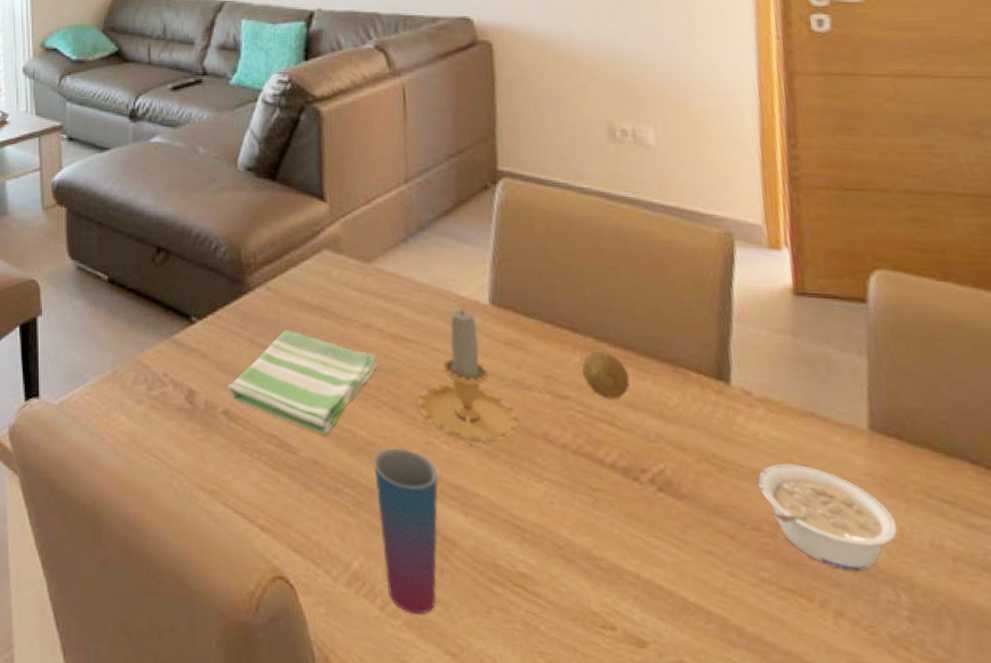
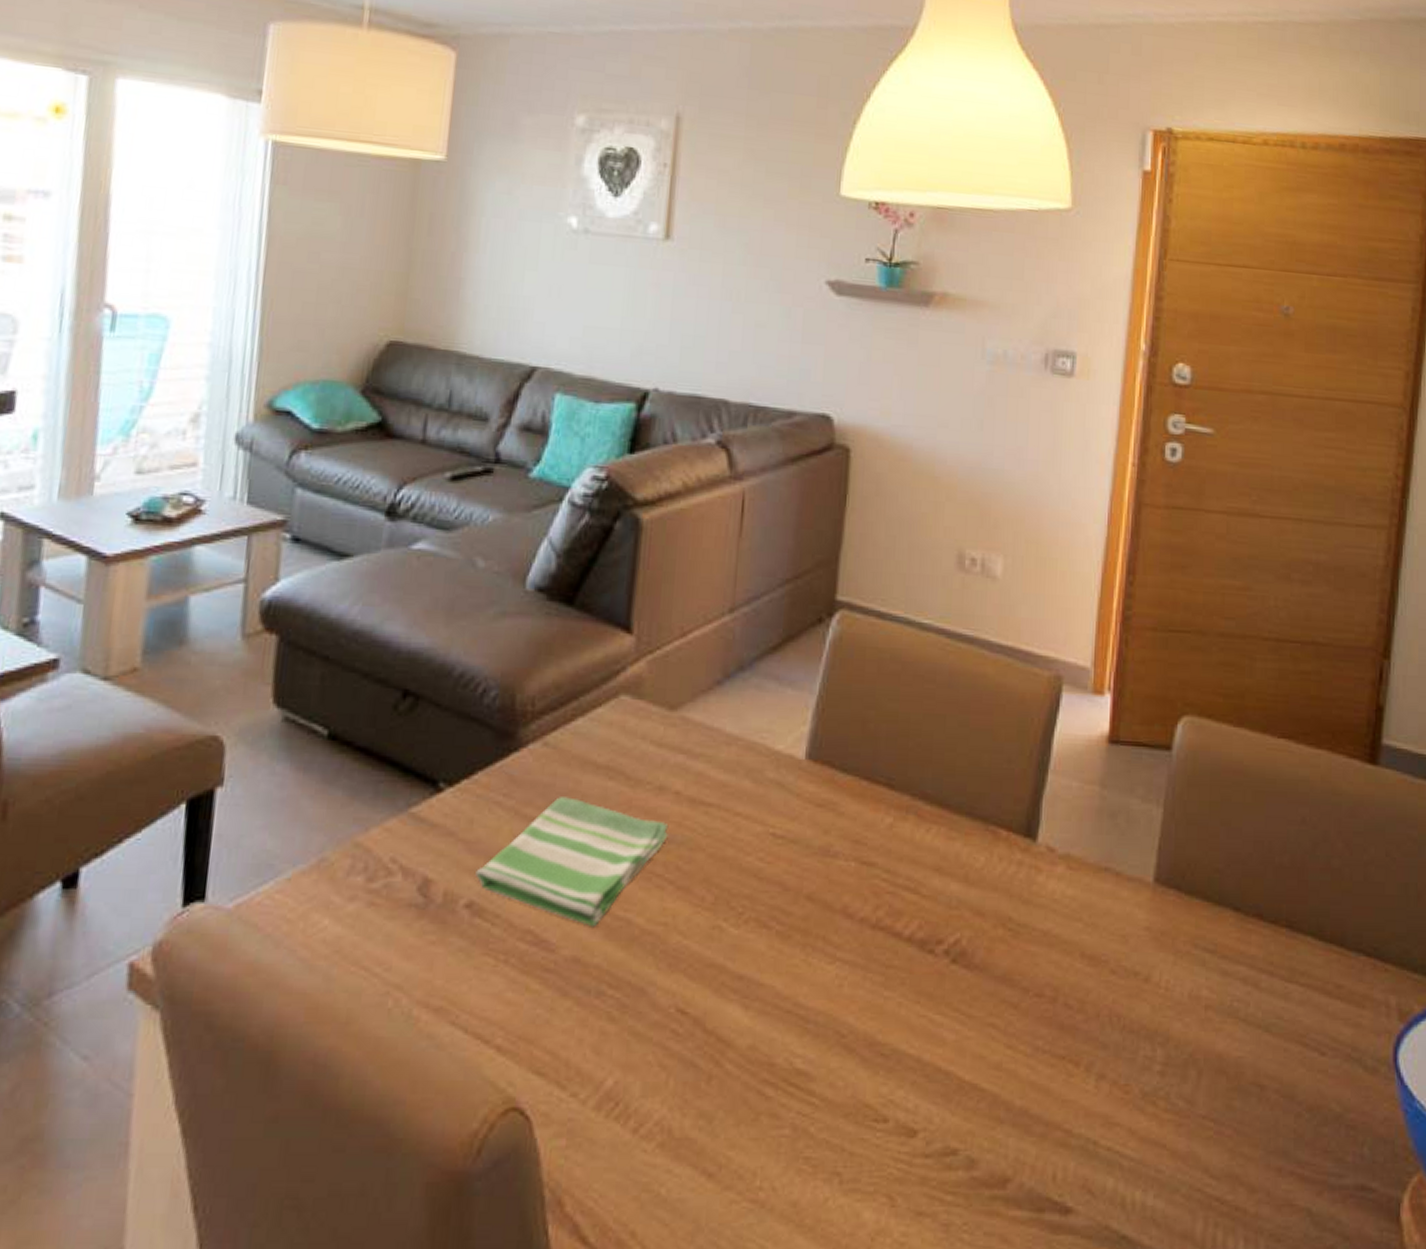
cup: present [374,447,439,615] -> none [643,934,721,1133]
candle: present [418,307,520,446] -> none [709,763,820,928]
fruit: present [582,350,630,399] -> none [894,809,941,864]
legume: present [758,463,898,571] -> none [1047,923,1164,1029]

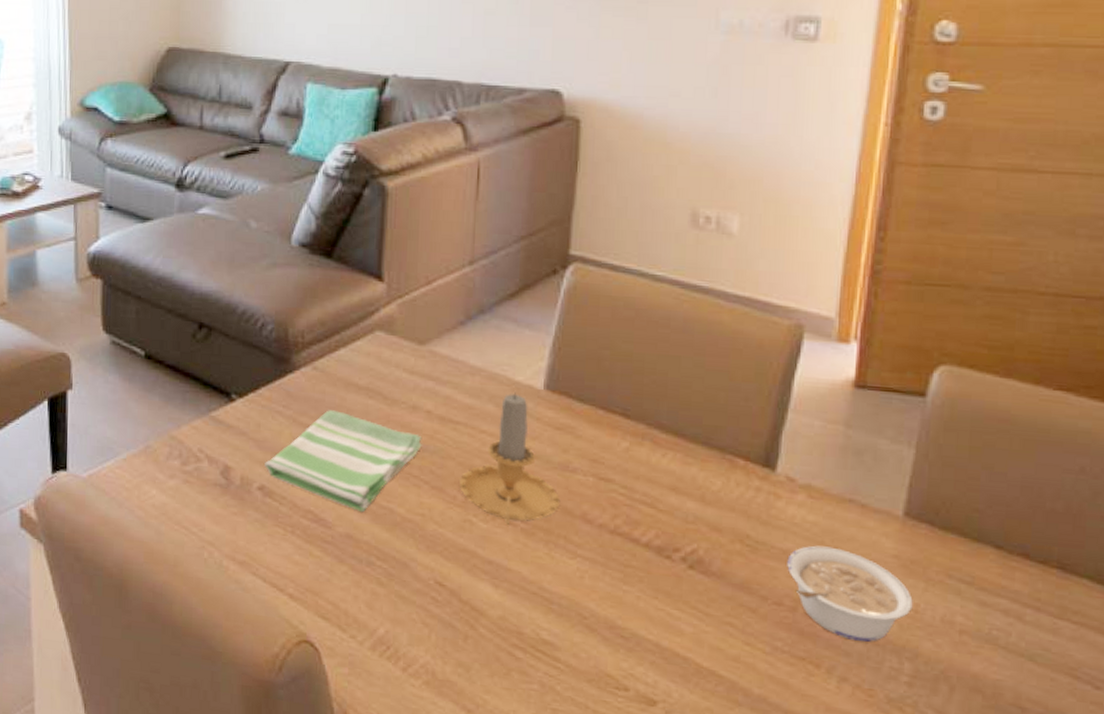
candle: none [709,763,820,928] -> present [460,391,561,525]
legume: none [1047,923,1164,1029] -> present [787,545,913,642]

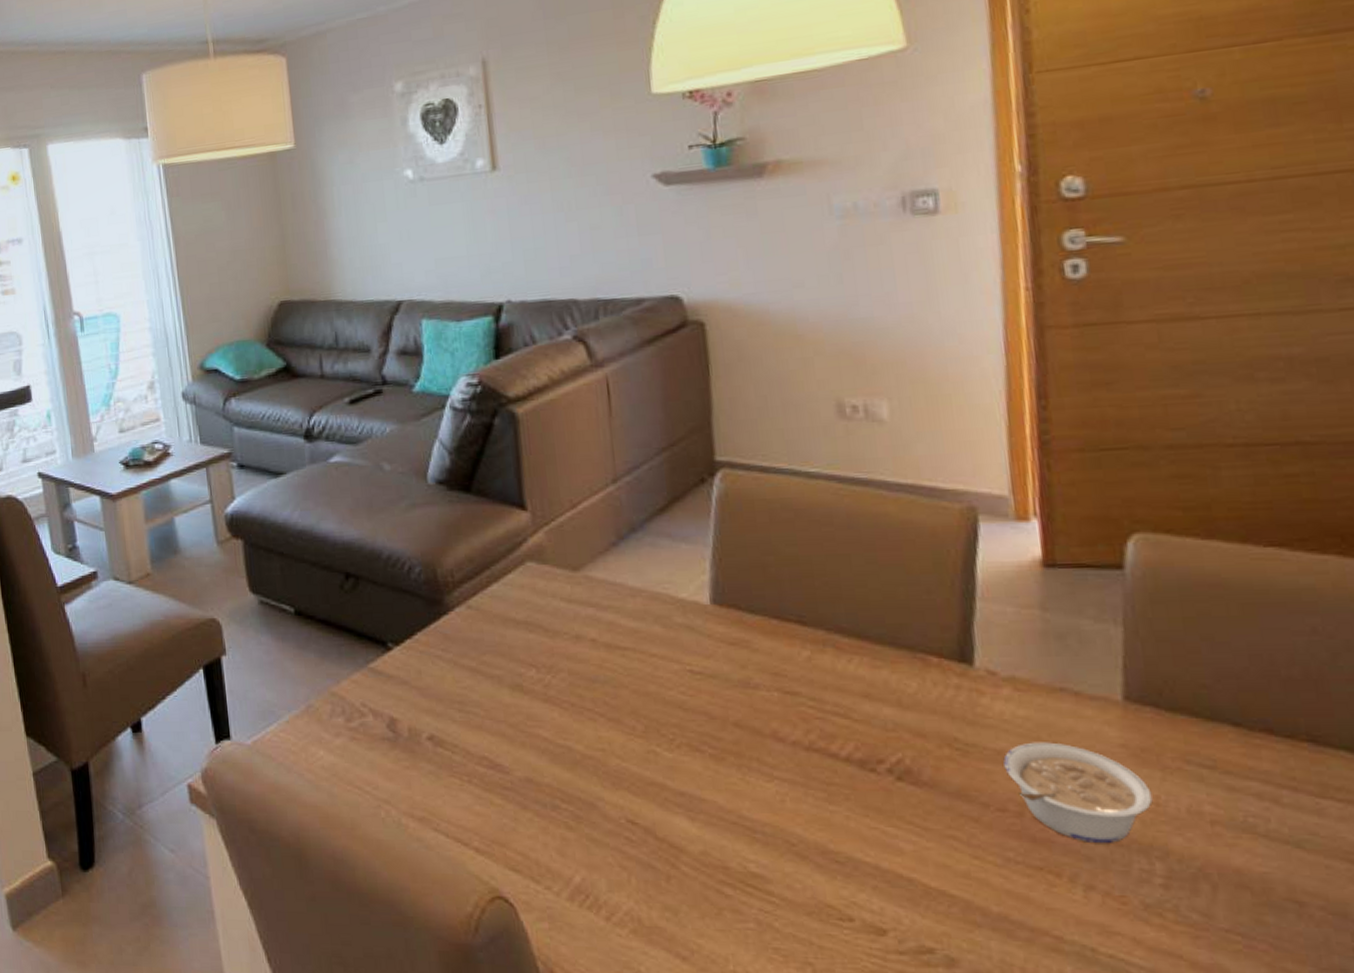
dish towel: present [265,410,422,513] -> none [431,649,592,754]
candle: present [460,391,561,525] -> none [636,609,747,751]

